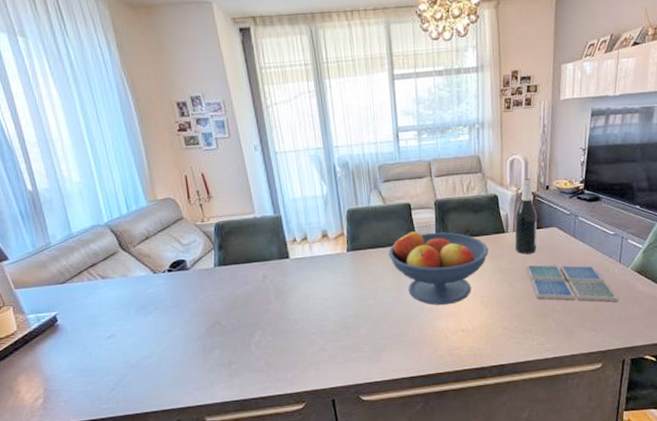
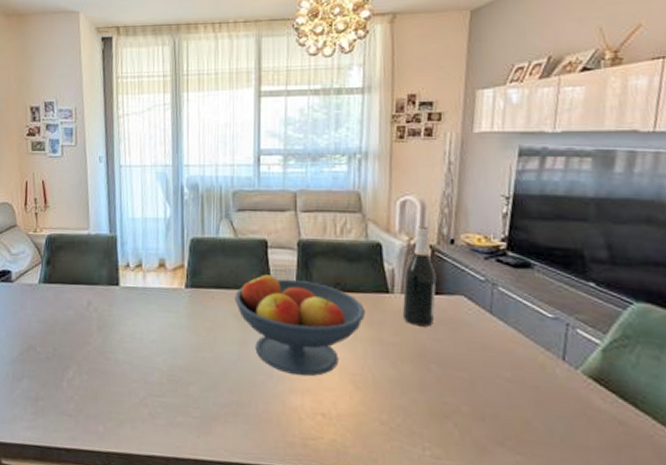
drink coaster: present [526,264,618,302] -> none [418,340,561,418]

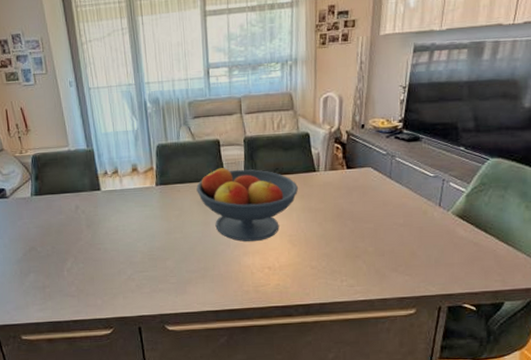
wine bottle: present [402,226,437,327] -> none [325,116,351,194]

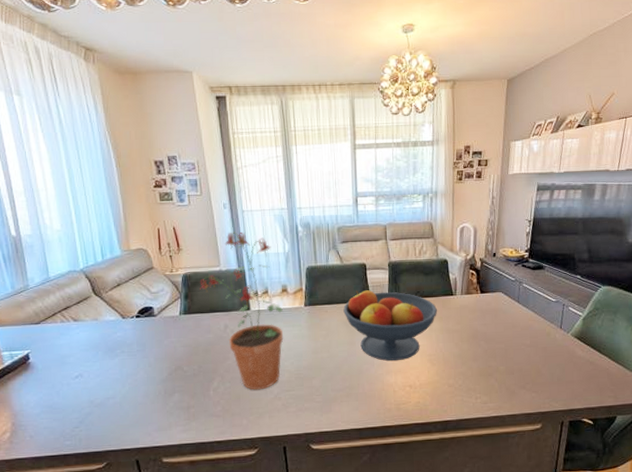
potted plant: none [49,110,136,271] -> present [200,231,284,391]

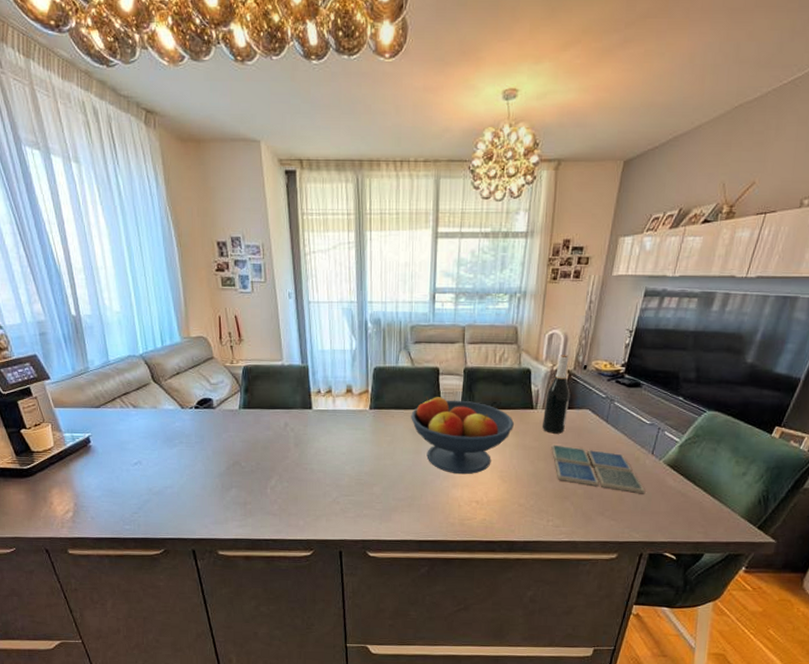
potted plant: present [200,231,284,391] -> none [260,324,346,492]
wine bottle: none [462,245,484,317] -> present [541,355,570,434]
drink coaster: none [472,326,558,366] -> present [551,444,645,494]

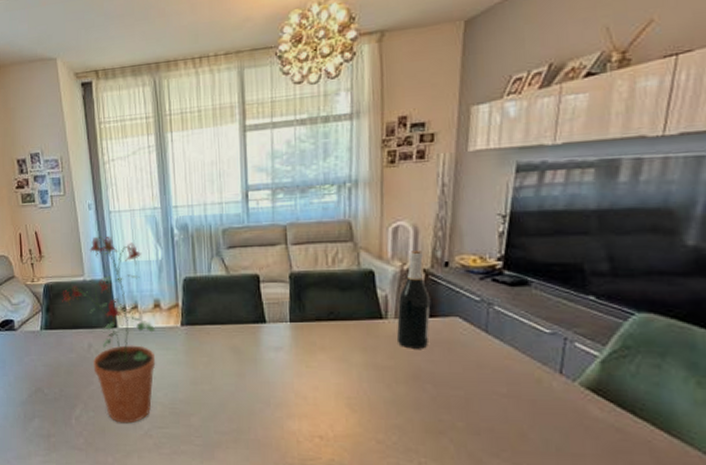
potted plant: none [260,324,346,492] -> present [62,236,156,424]
fruit bowl: present [411,397,515,475] -> none [230,308,360,402]
drink coaster: present [551,444,645,494] -> none [413,363,557,429]

